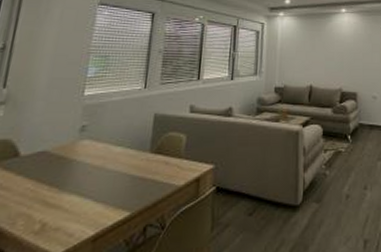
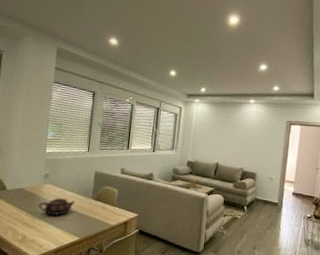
teapot: none [69,158,126,186] -> present [38,198,75,216]

